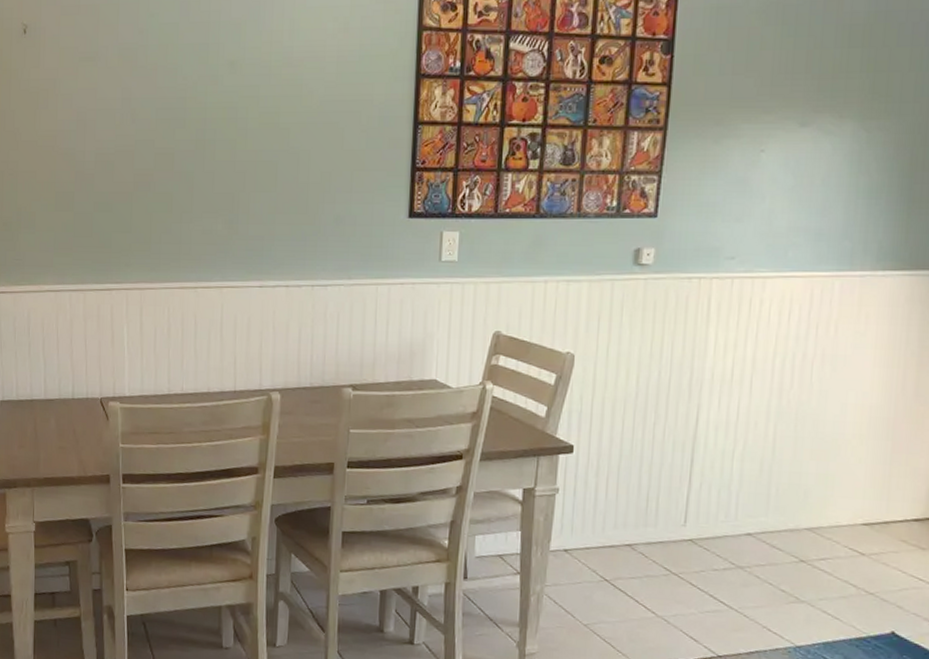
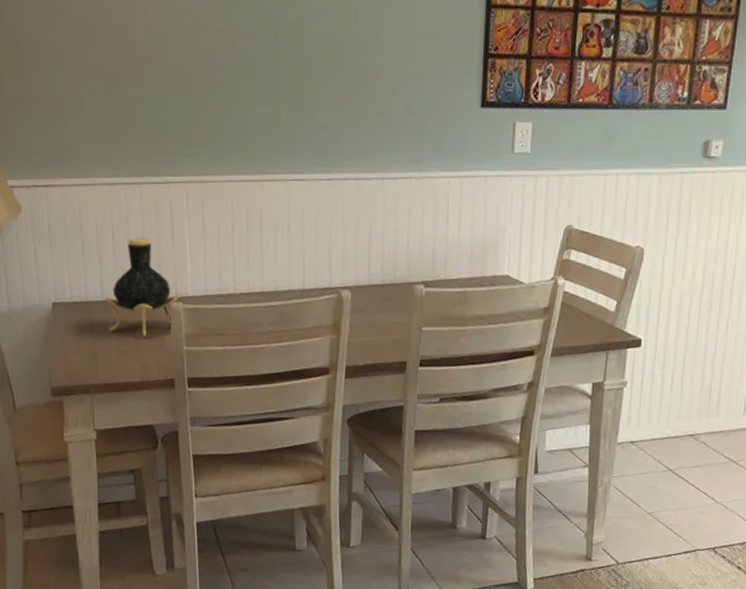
vase: none [48,340,118,434] -> present [105,238,180,337]

